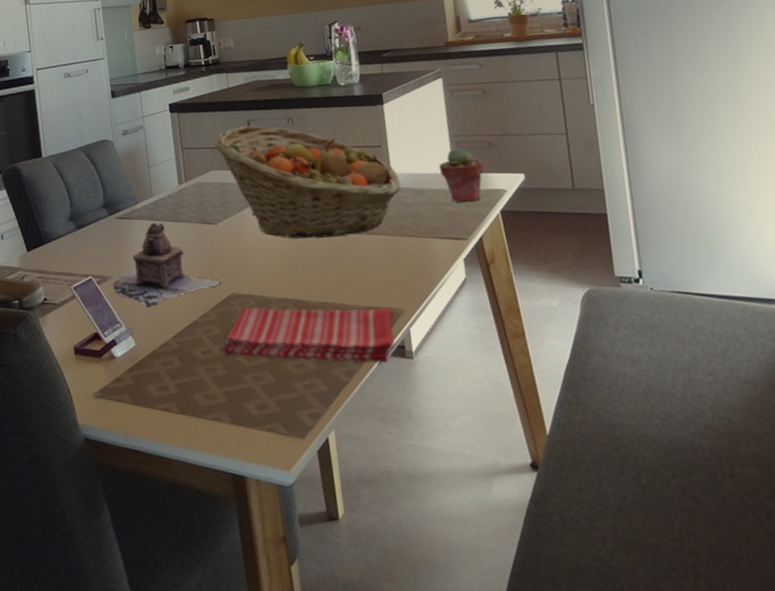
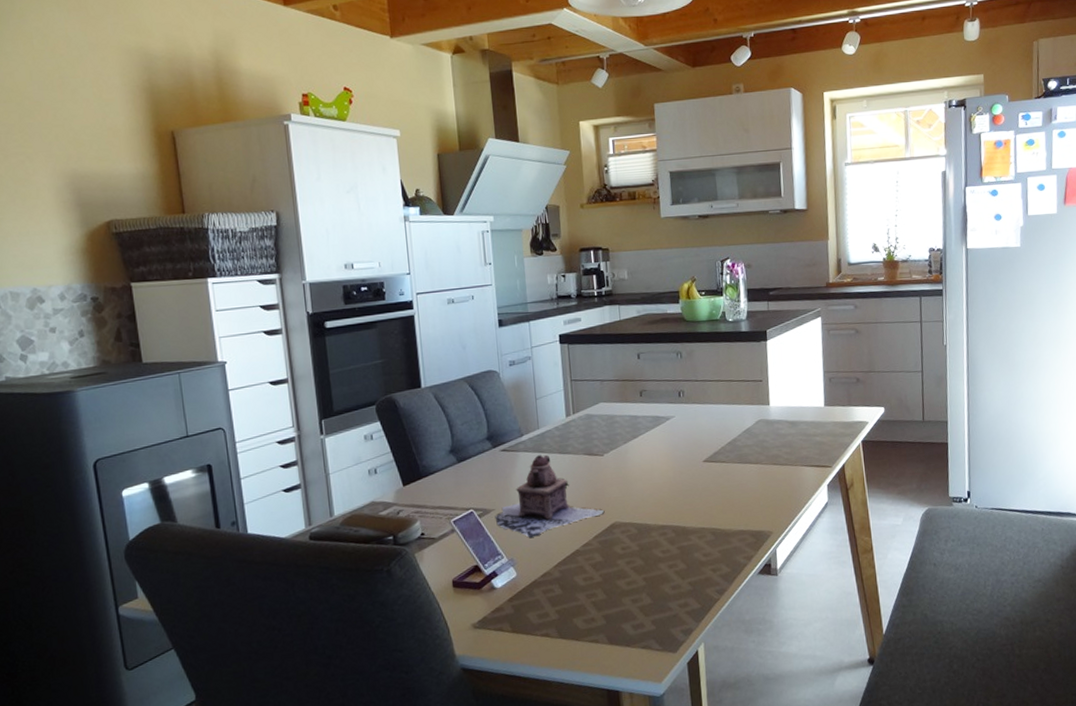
fruit basket: present [214,125,401,239] -> none [603,358,778,469]
dish towel: present [222,307,395,364] -> none [603,531,763,582]
potted succulent: present [438,147,484,203] -> none [812,382,851,434]

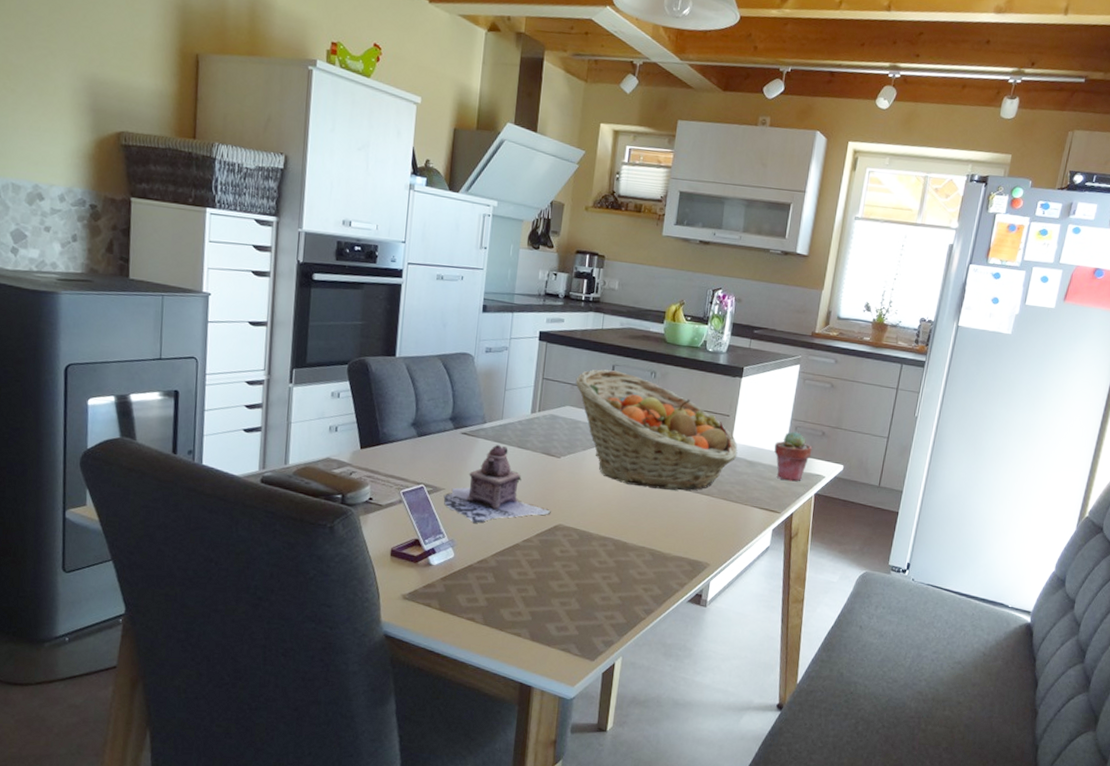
fruit basket: none [603,358,778,469] -> present [575,369,738,491]
potted succulent: none [812,382,851,434] -> present [774,431,812,482]

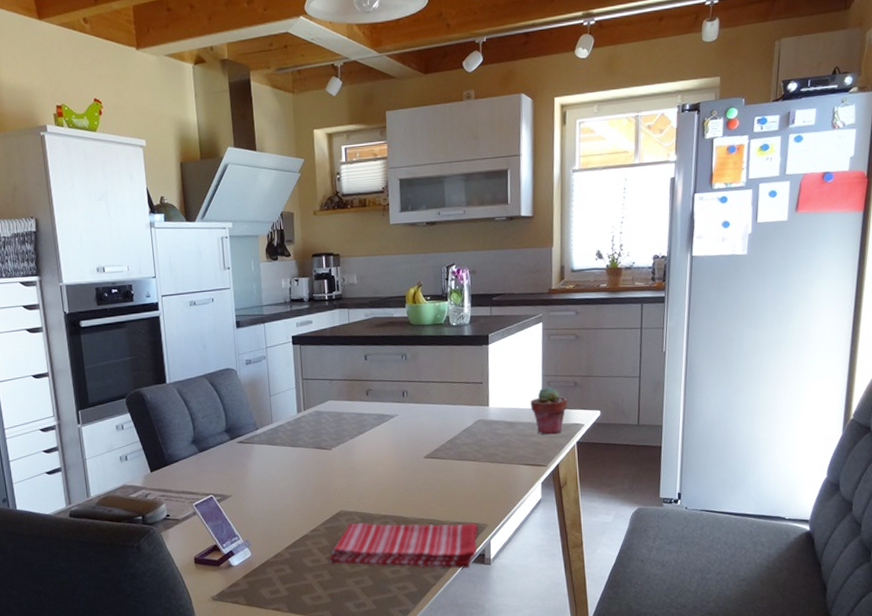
teapot: present [443,445,551,523] -> none [232,447,332,522]
dish towel: none [537,539,700,608] -> present [329,522,479,570]
fruit basket: present [575,369,738,491] -> none [332,360,496,464]

